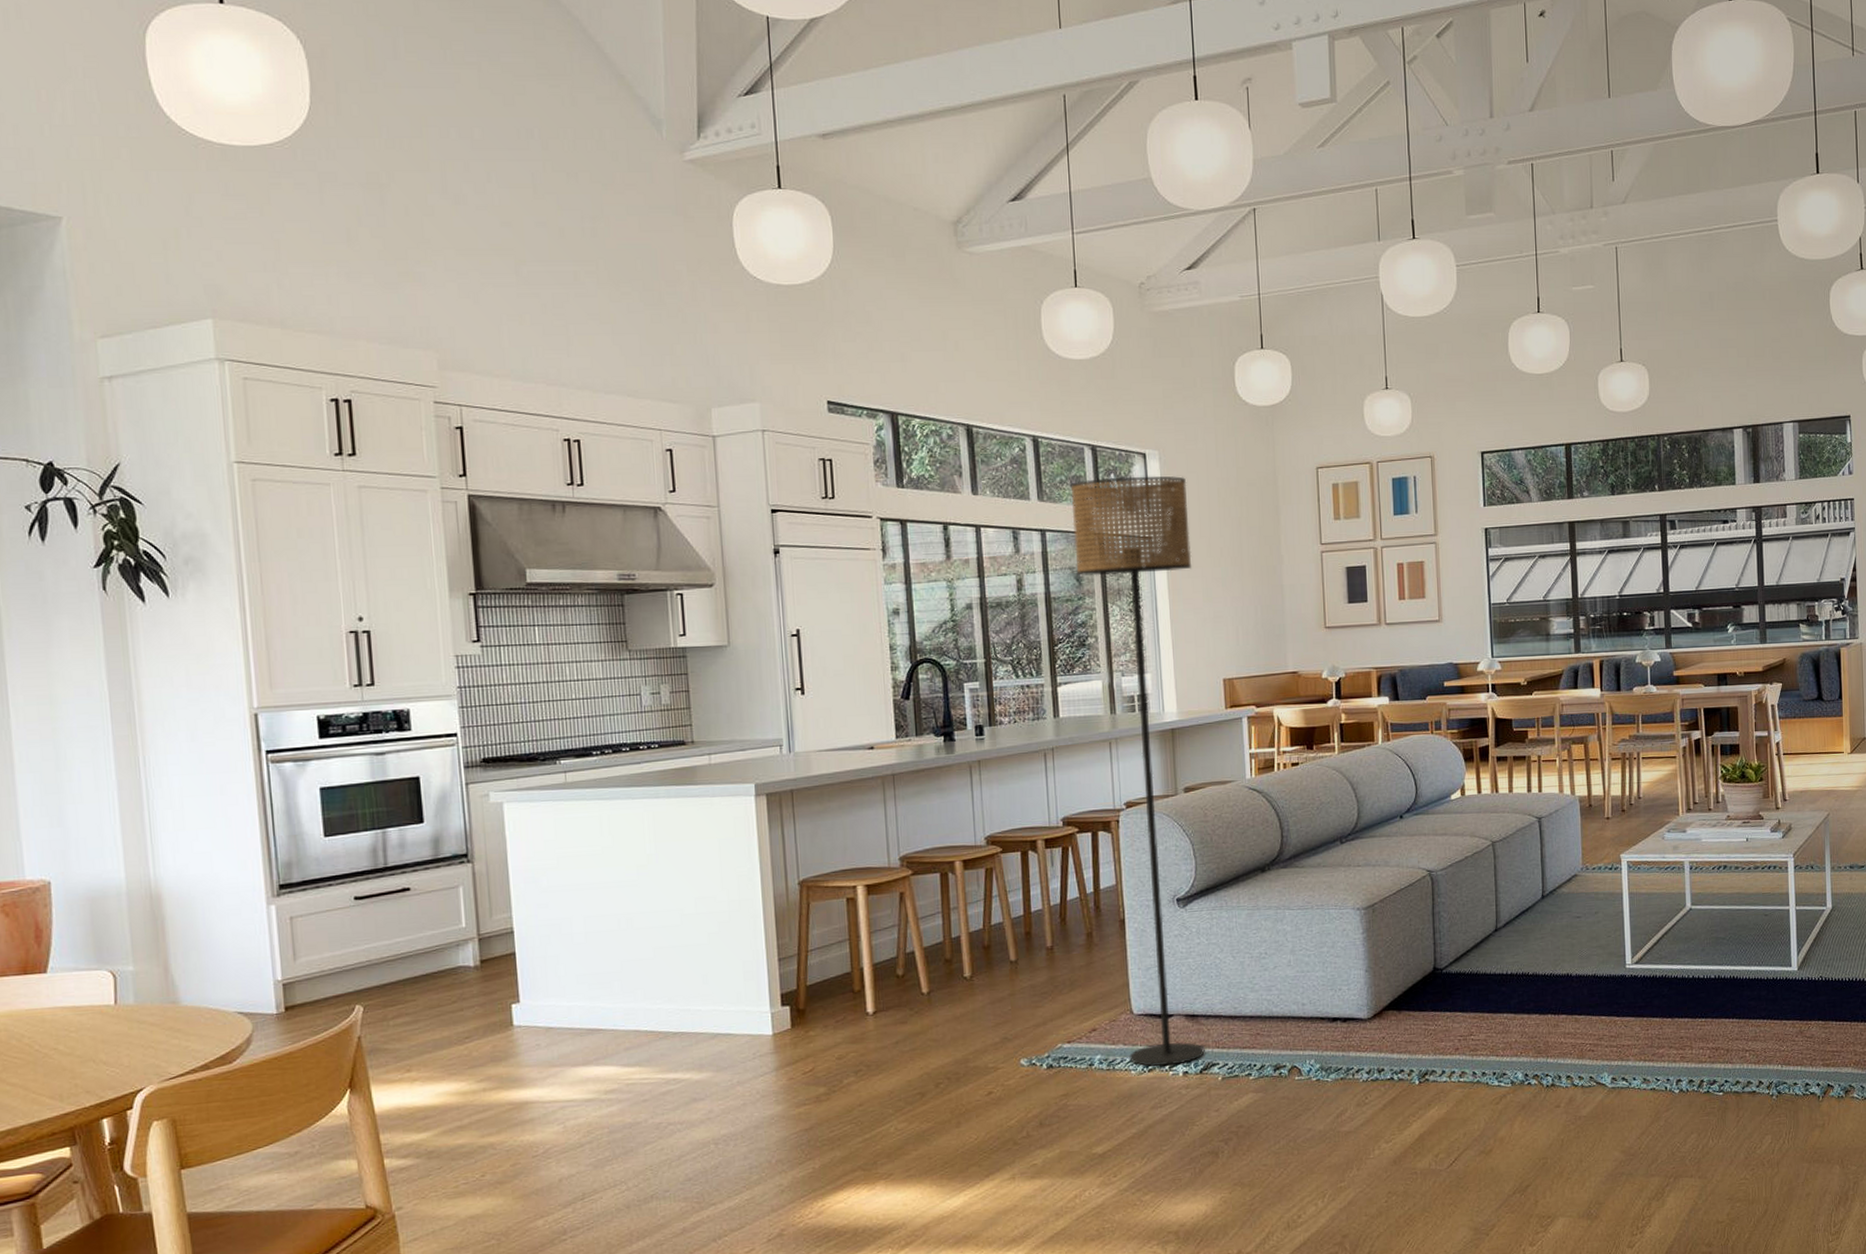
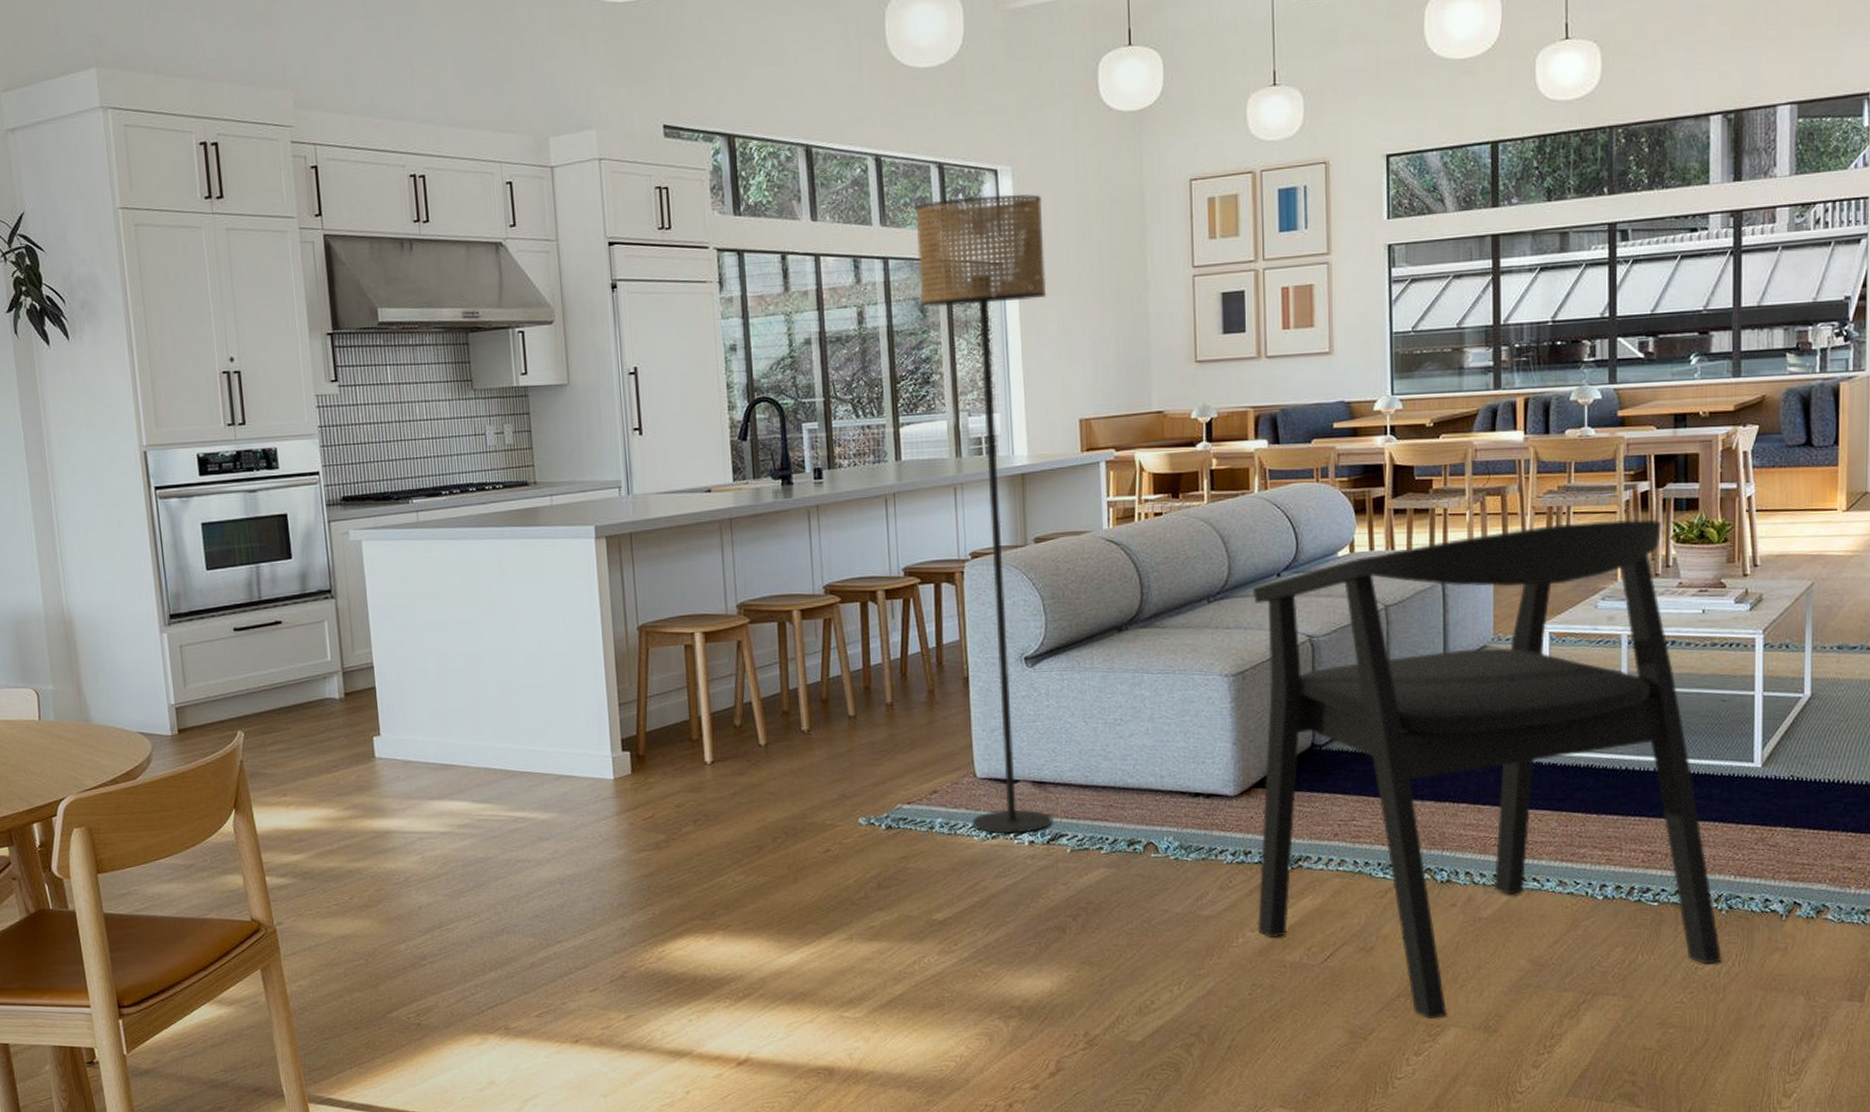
armchair: none [1379,762,1775,1212] -> present [1252,519,1722,1019]

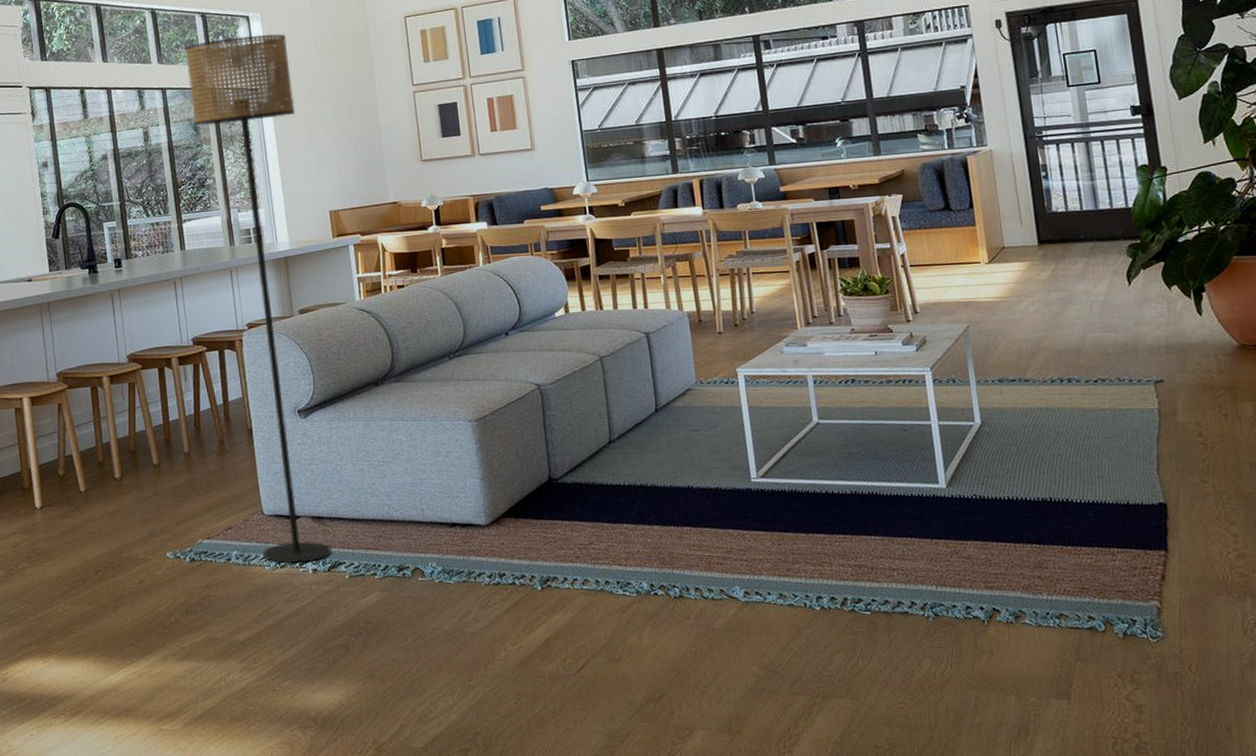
armchair: present [1252,519,1722,1019] -> none [485,276,935,723]

